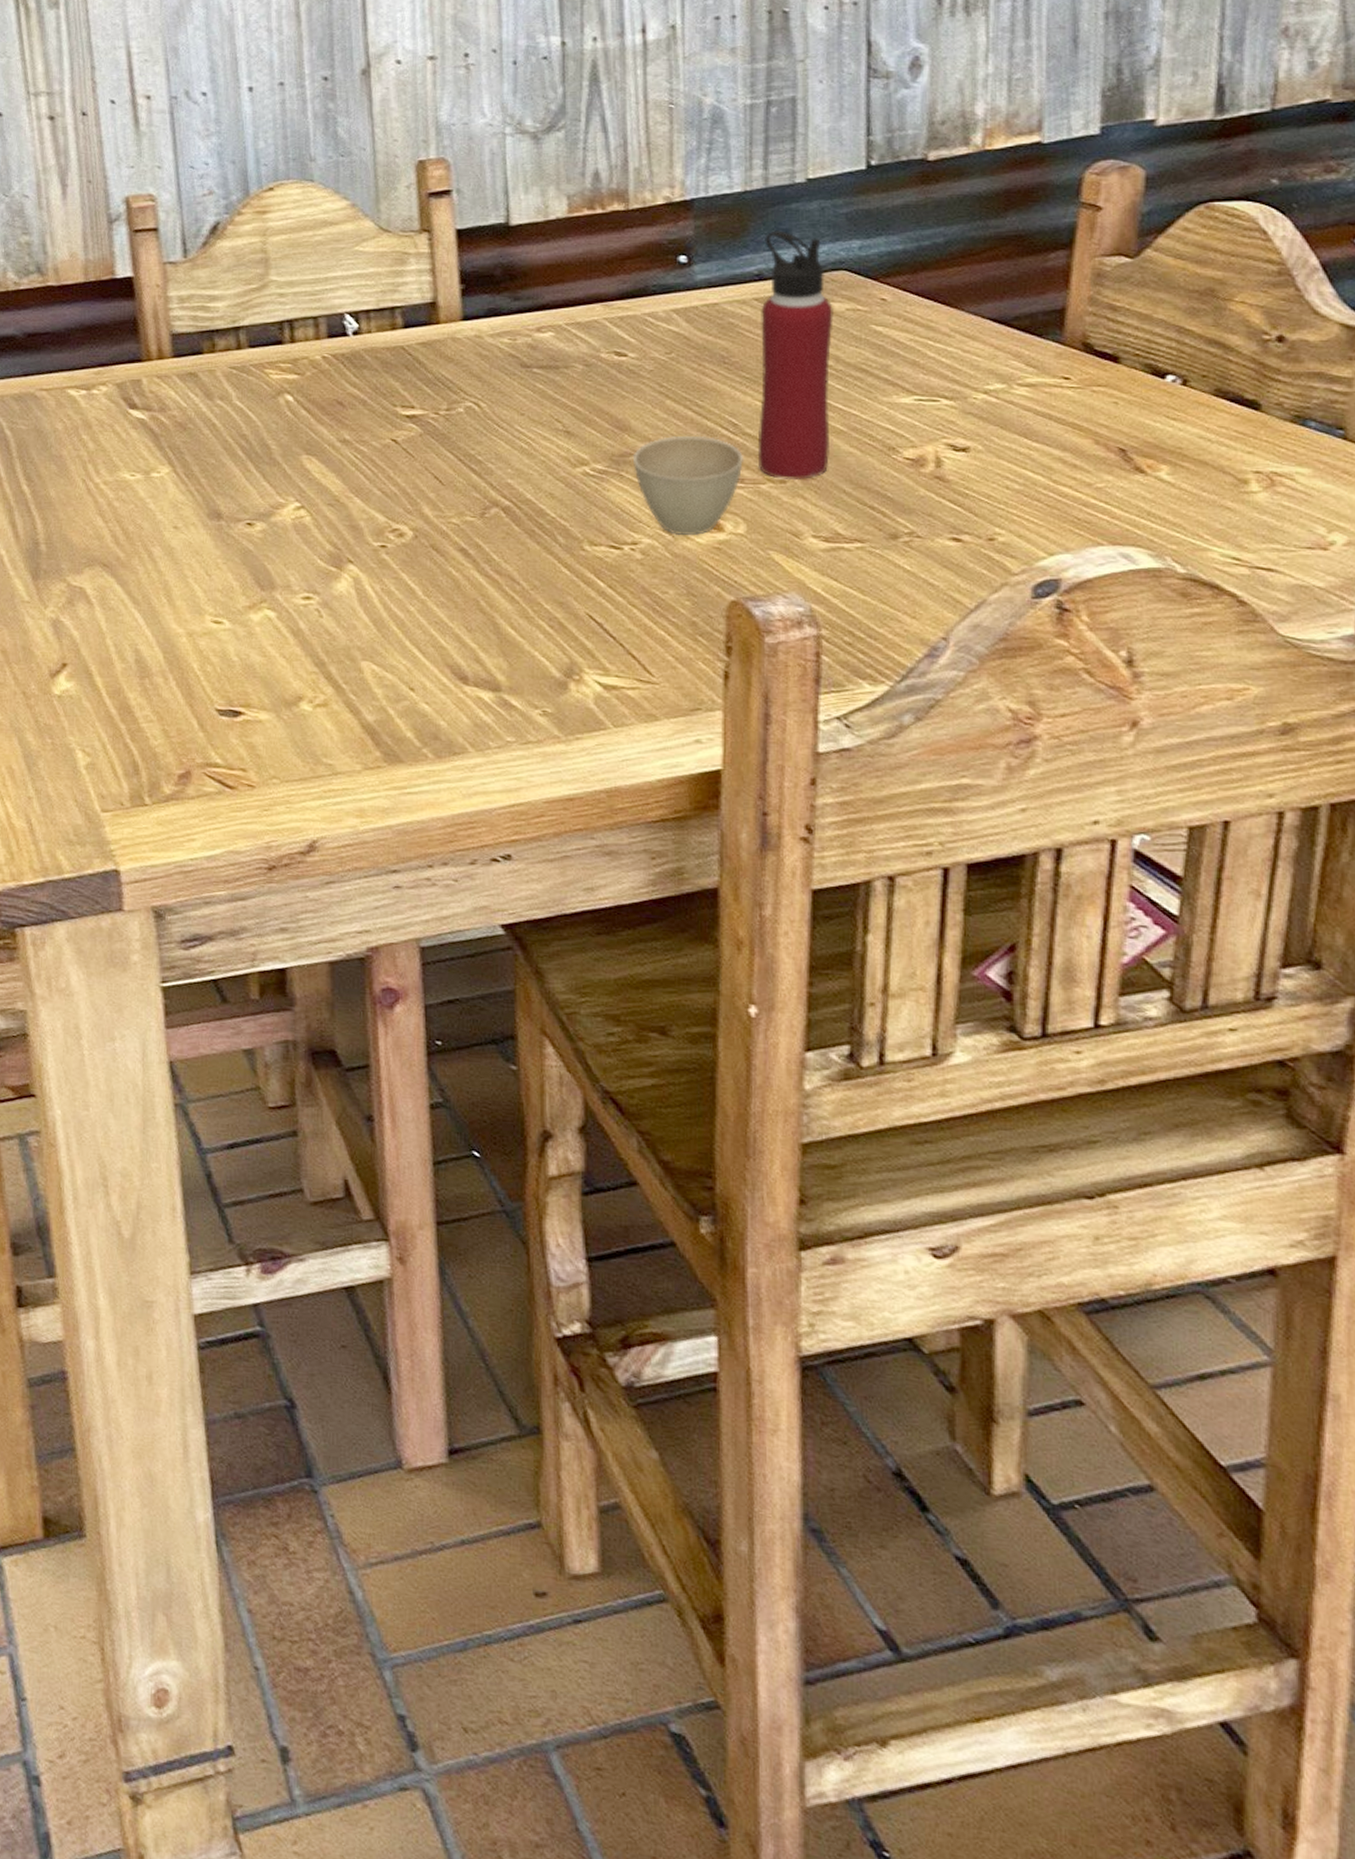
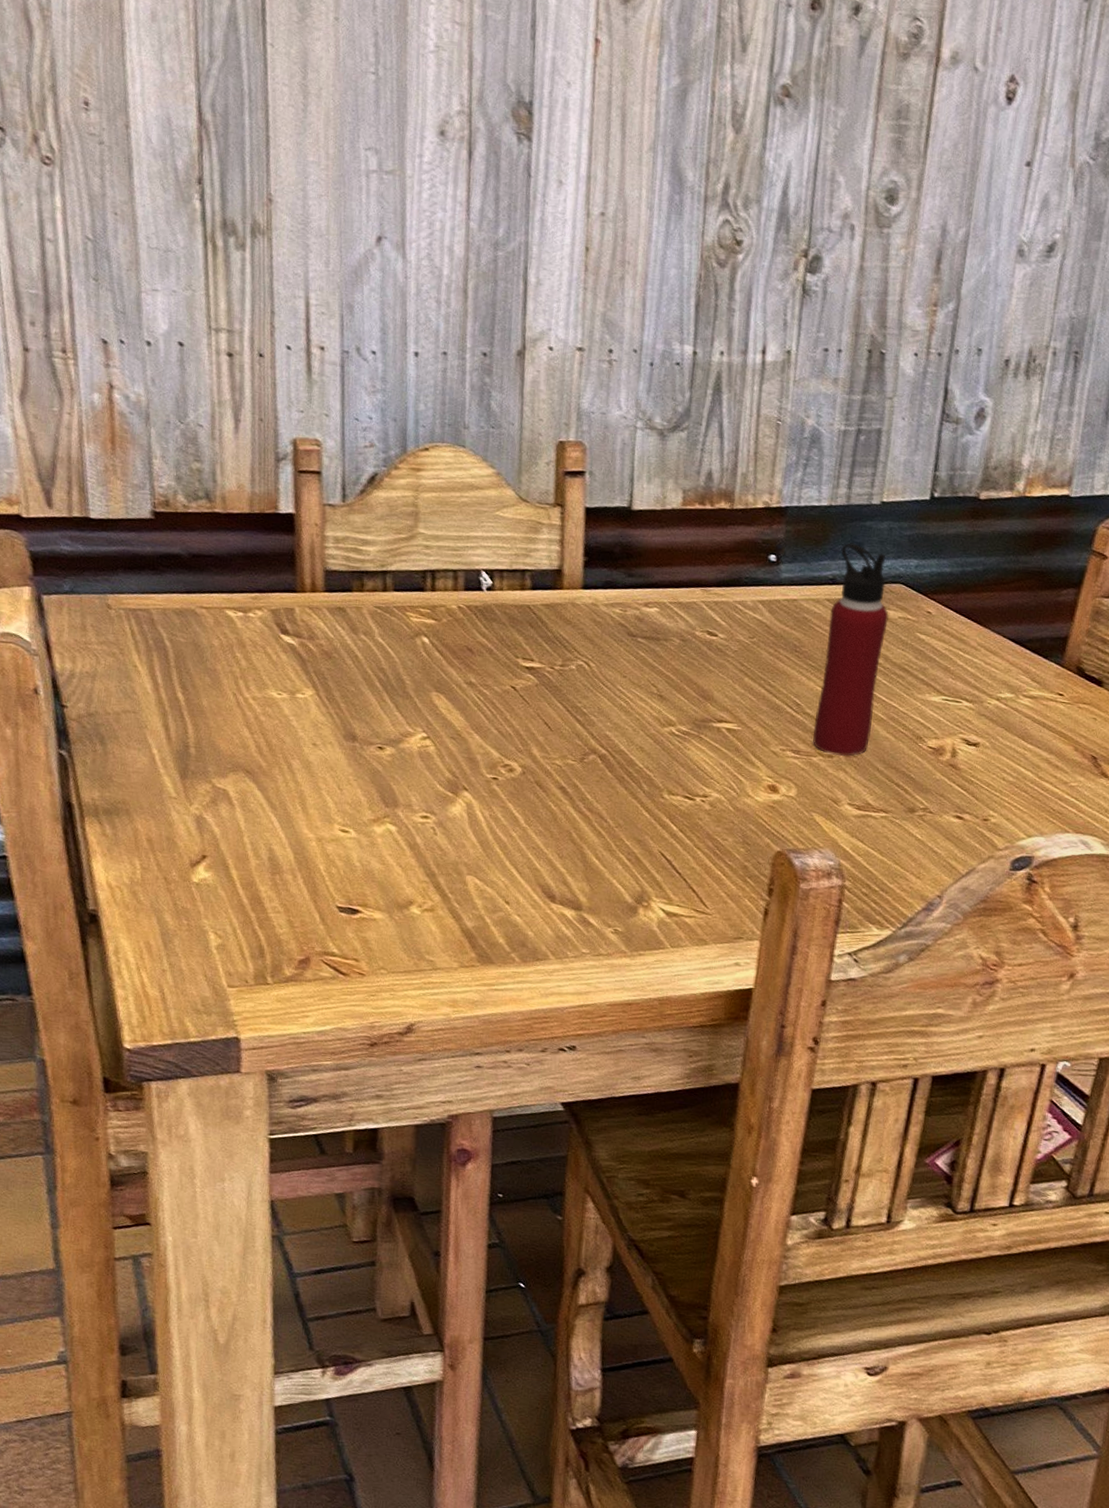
cup: present [632,435,745,535] -> none [711,709,802,794]

